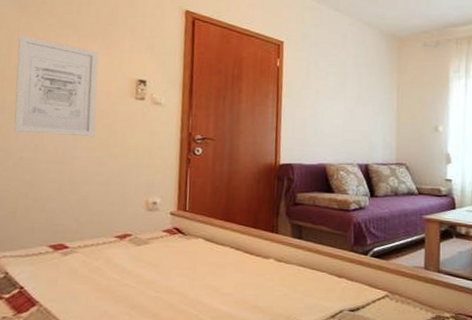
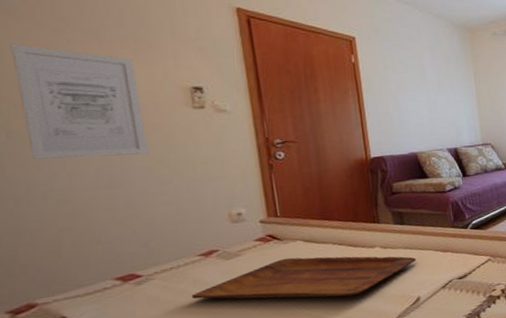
tray: none [102,254,309,306] -> present [191,256,416,299]

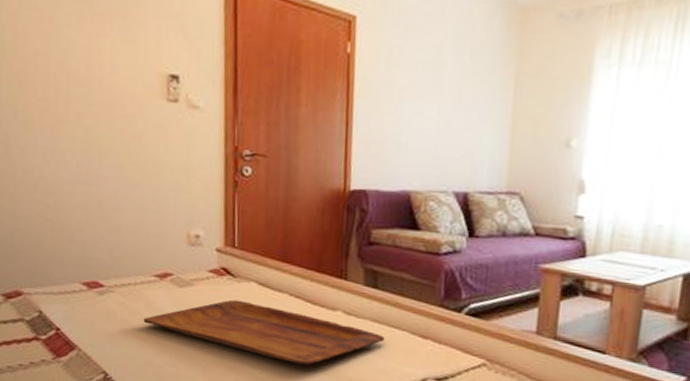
wall art: present [10,44,148,160] -> none [22,15,122,152]

